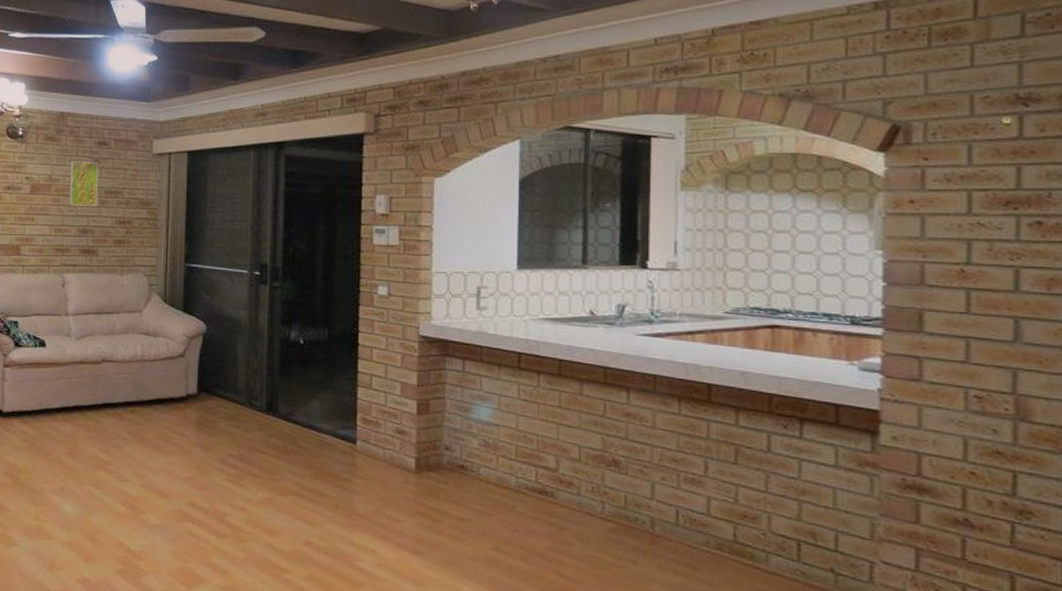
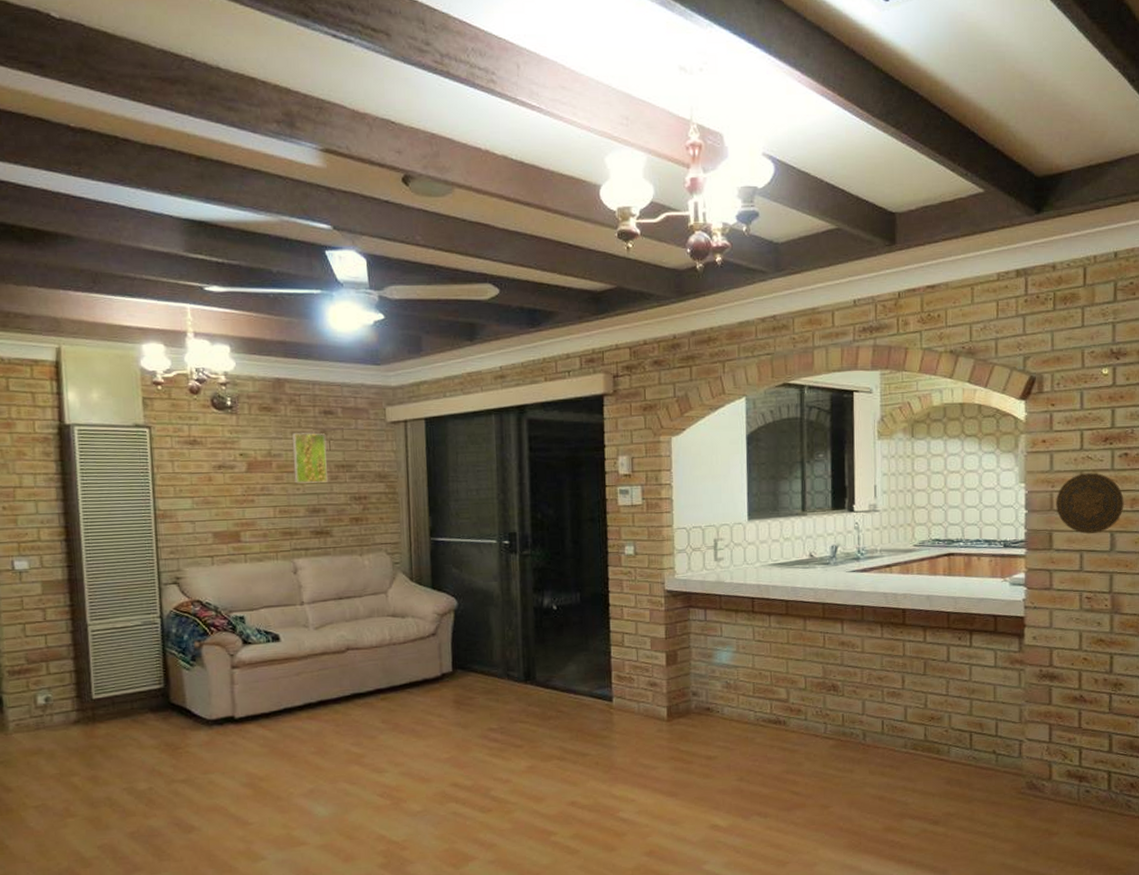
decorative plate: none [929,242,1036,318] -> present [1056,472,1124,534]

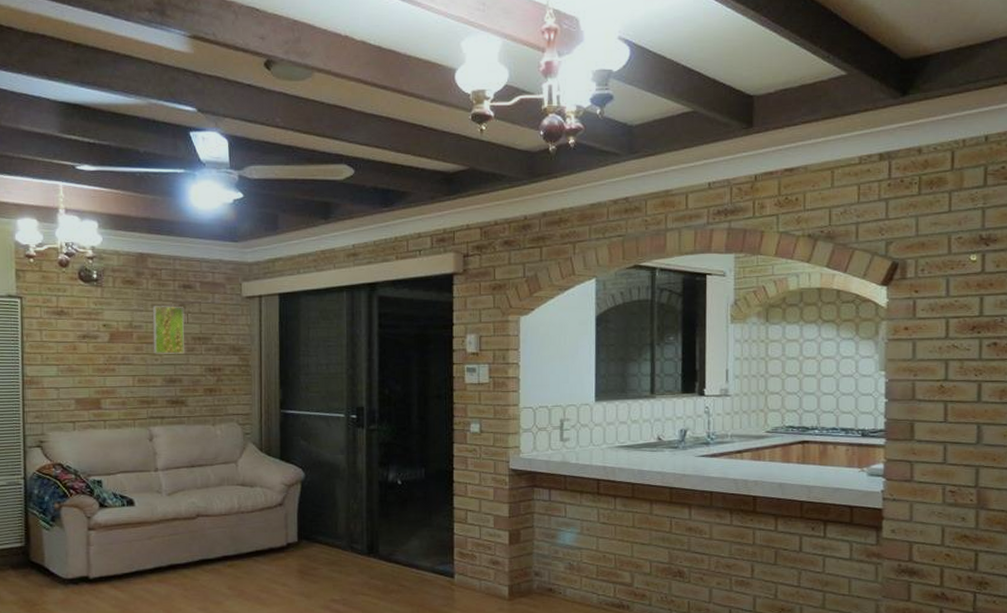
decorative plate: present [1056,472,1124,534] -> none [918,362,992,425]

